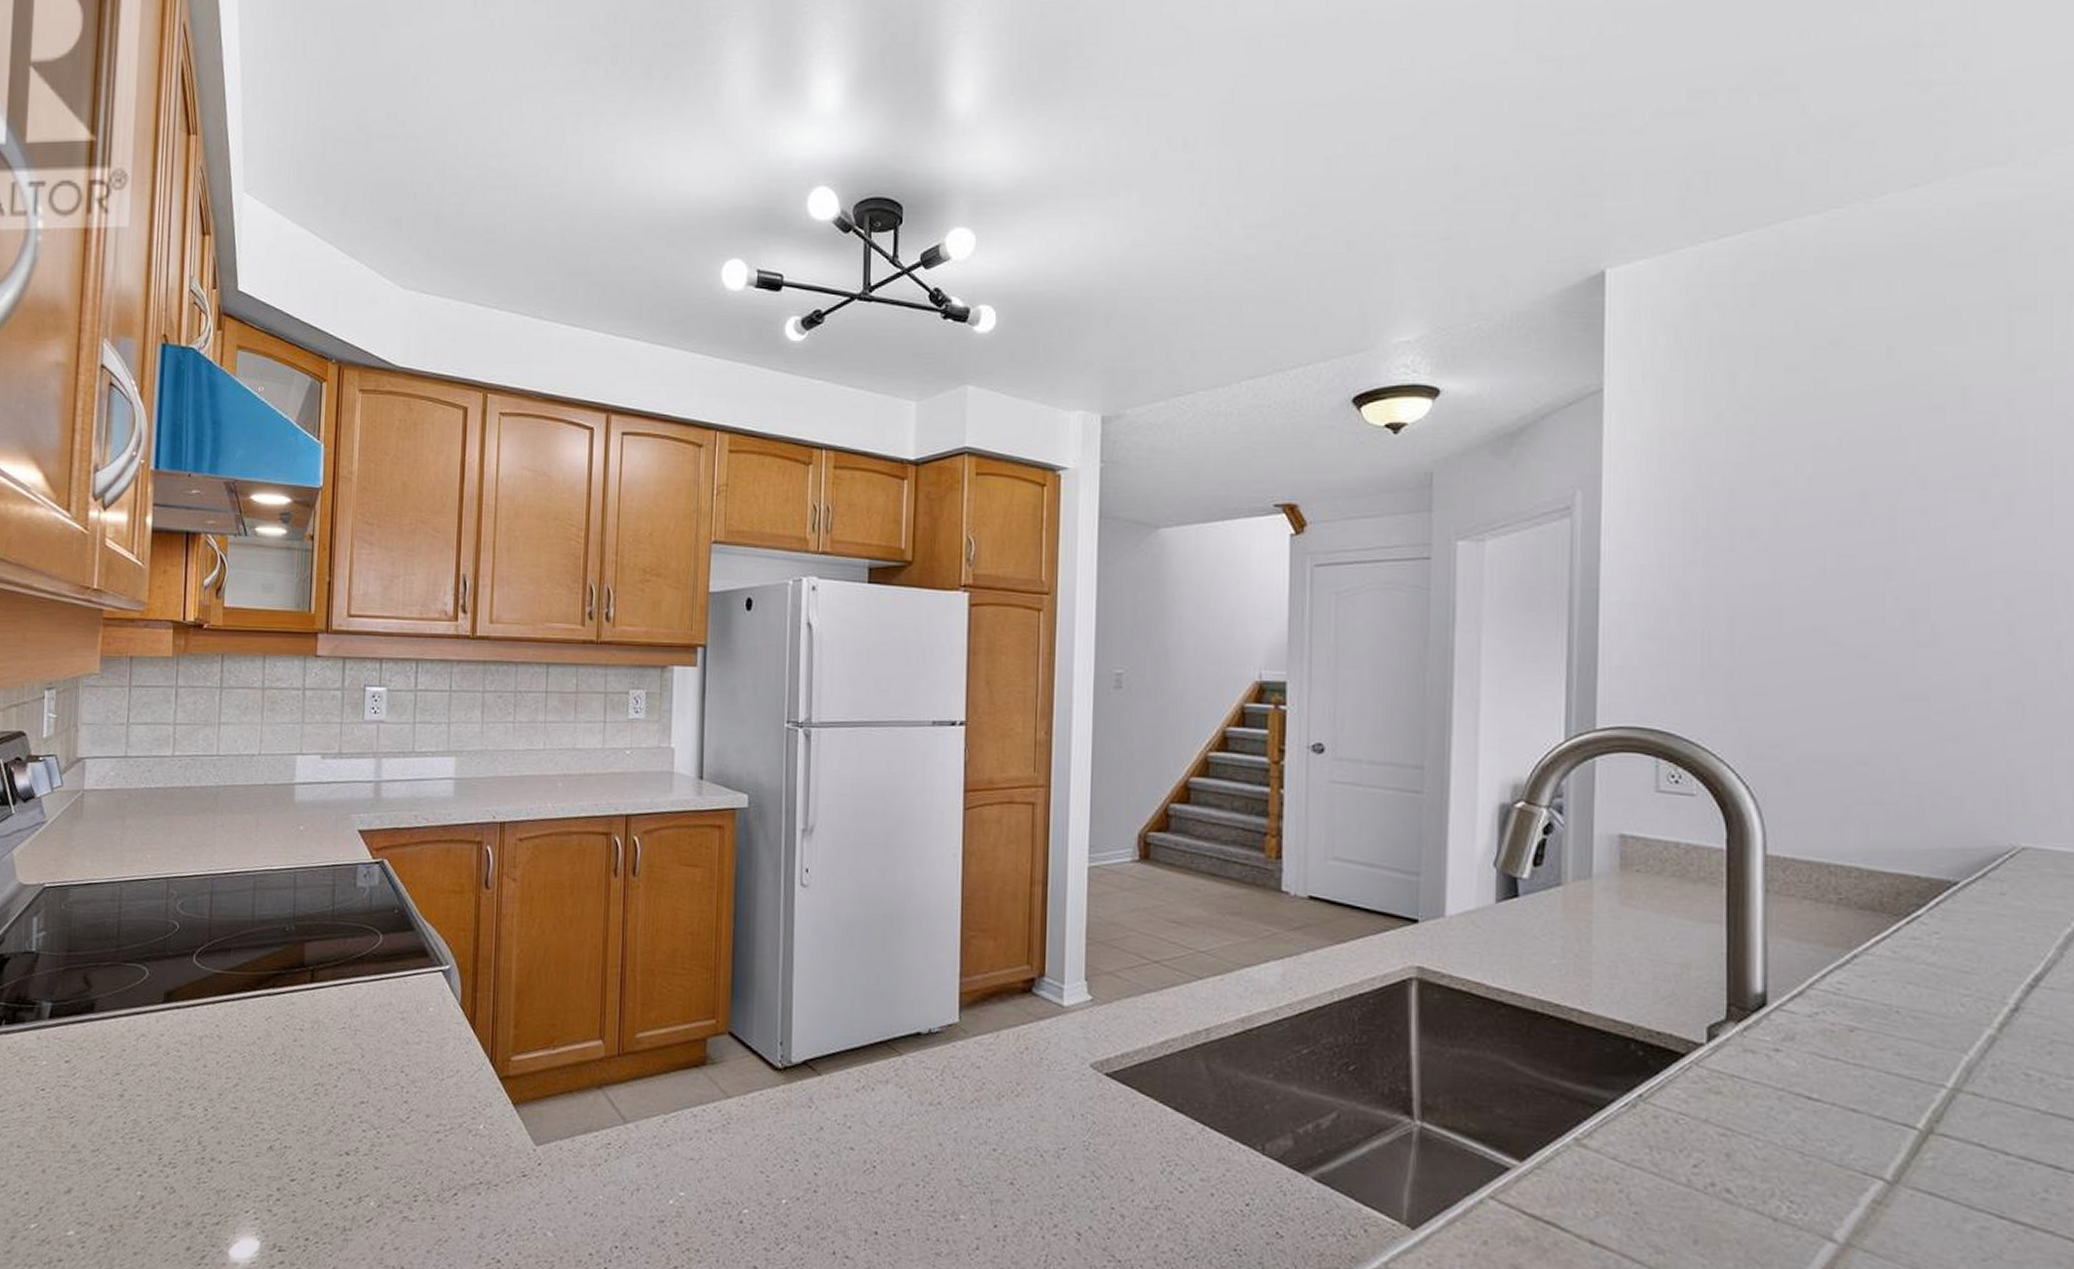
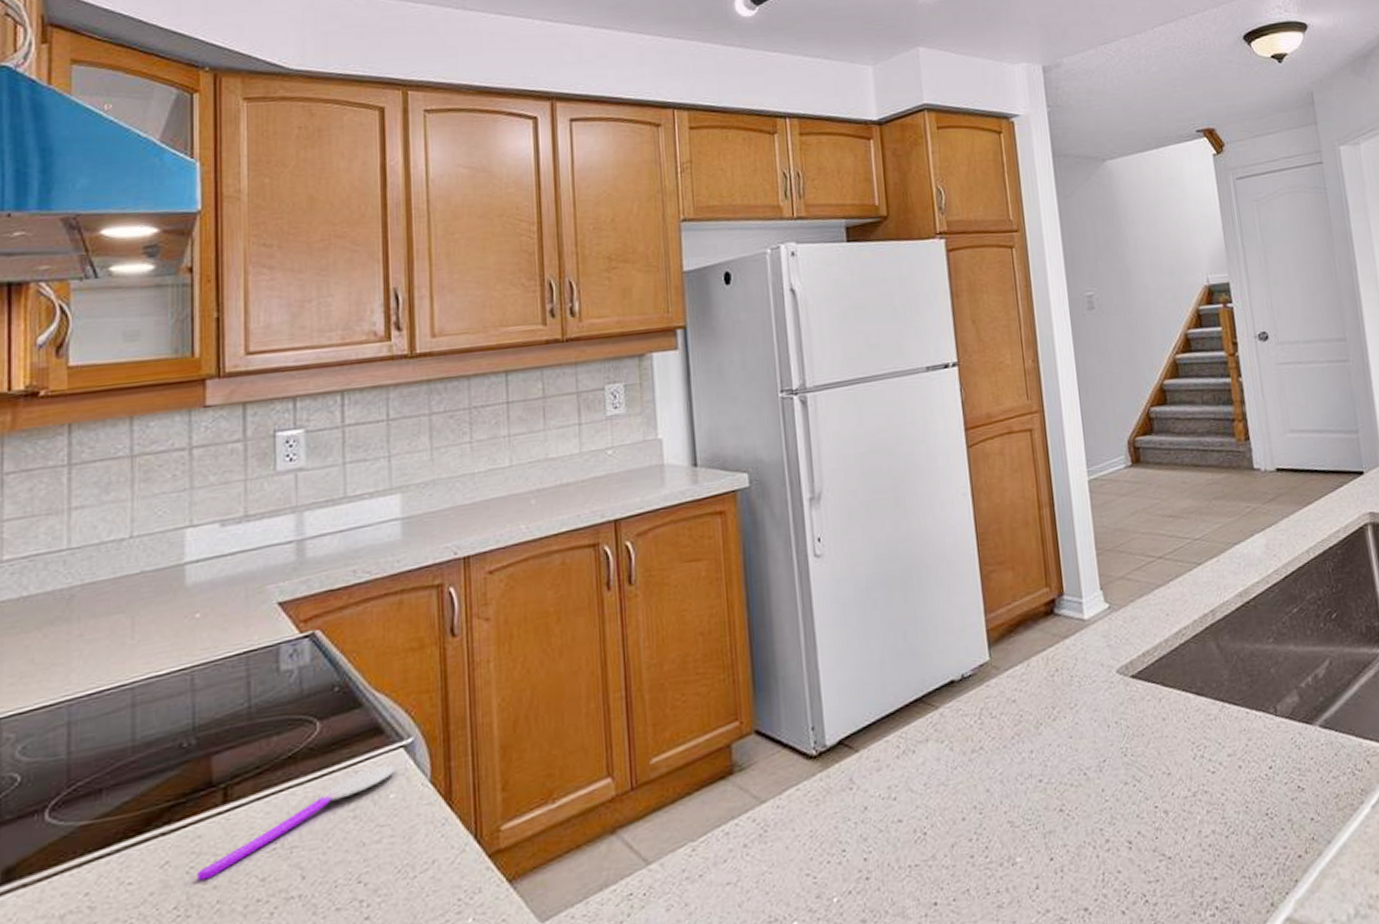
spoon: none [290,982,436,1038] -> present [197,764,396,881]

